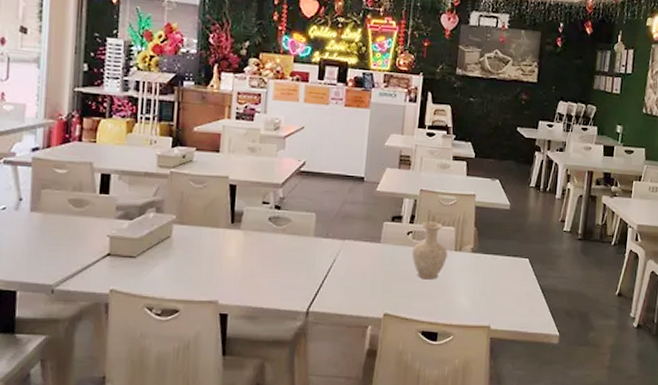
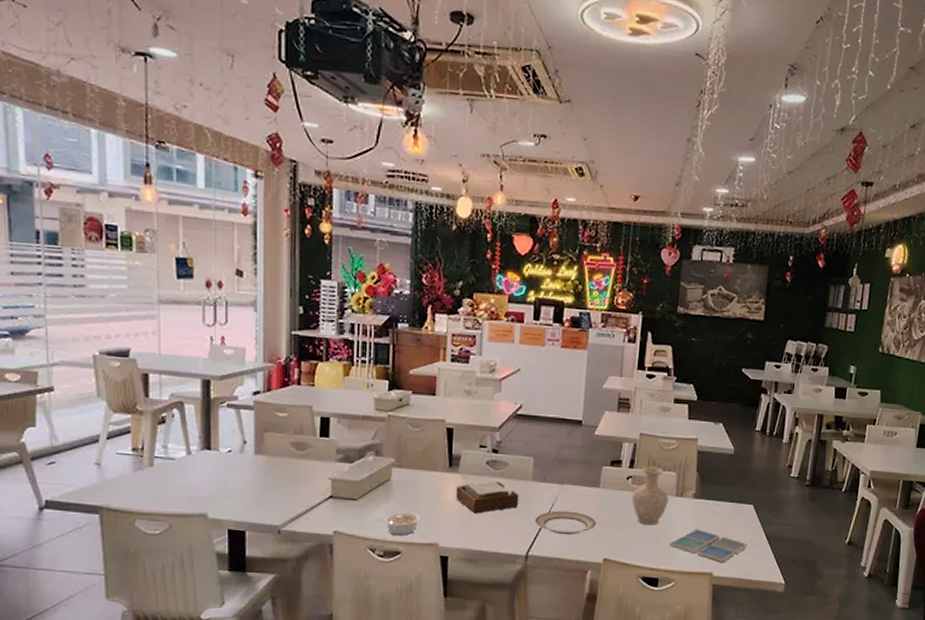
legume: none [156,268,202,294] -> present [377,511,422,537]
napkin holder: none [237,237,301,270] -> present [456,481,519,514]
plate: none [316,266,378,291] -> present [534,510,597,535]
drink coaster: none [448,282,523,316] -> present [669,528,748,563]

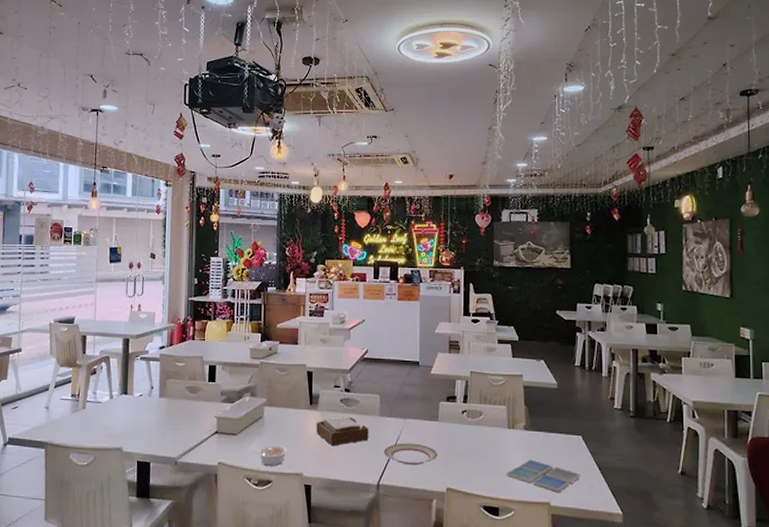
vase: present [631,466,669,525] -> none [468,401,501,456]

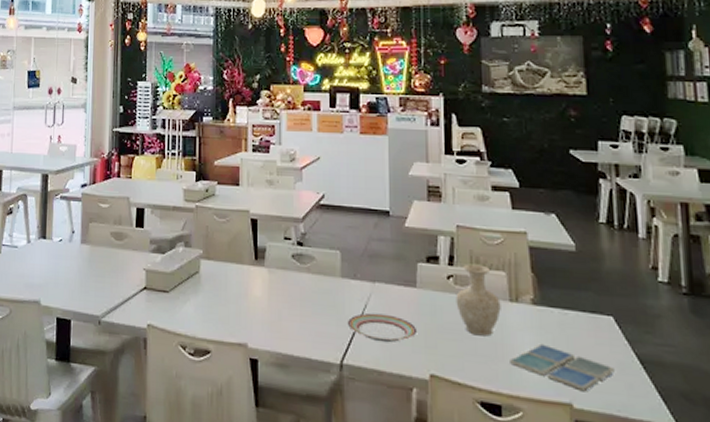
legume: present [253,444,288,467] -> none [188,306,230,334]
napkin holder: present [316,417,369,446] -> none [263,276,328,313]
vase: none [468,401,501,456] -> present [456,263,501,337]

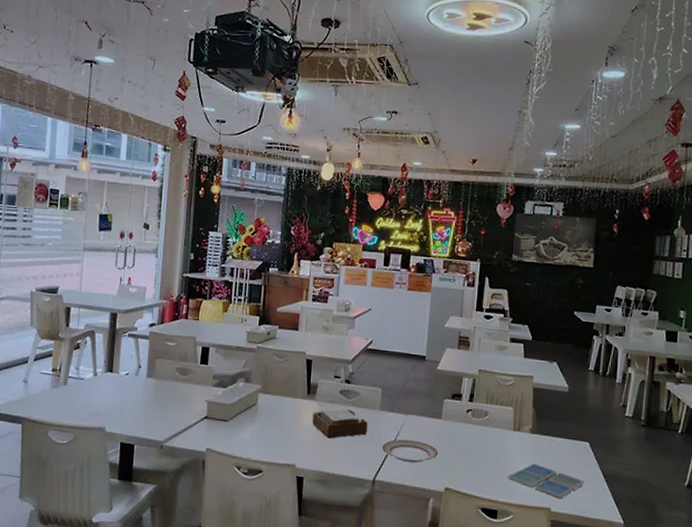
napkin holder: none [263,276,328,313] -> present [312,409,368,439]
vase: present [456,263,501,337] -> none [471,400,506,458]

